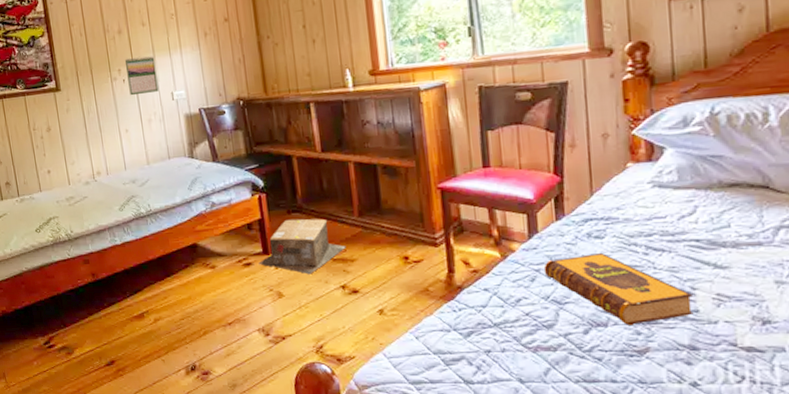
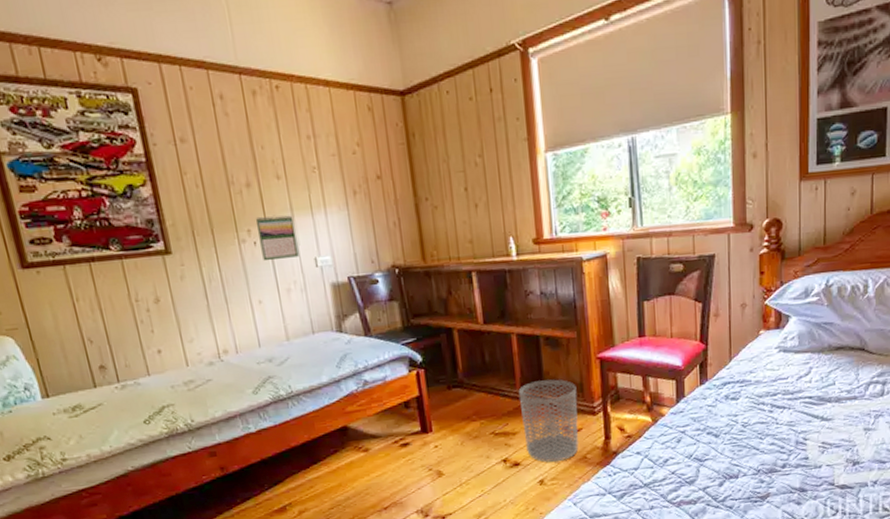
cardboard box: present [258,219,346,275] -> none [416,393,508,451]
waste bin: none [356,208,420,292] -> present [518,379,579,462]
hardback book: present [543,252,694,325] -> none [688,412,805,475]

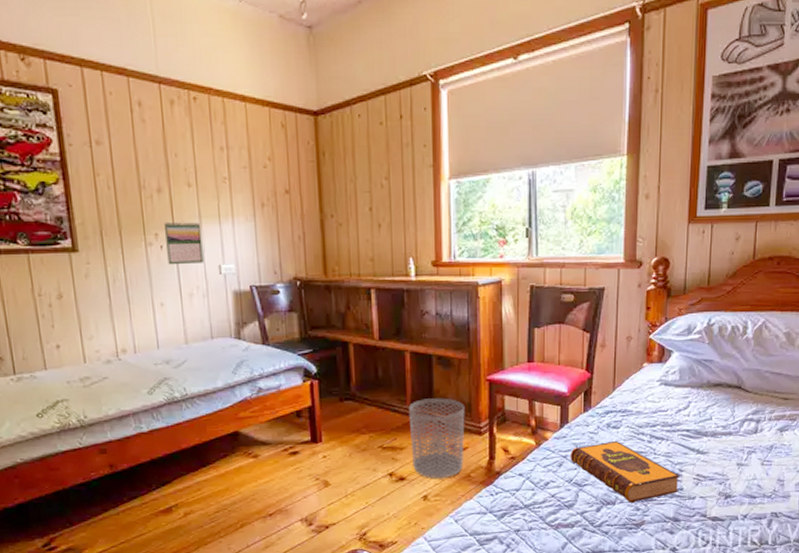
hardback book: none [688,412,805,475] -> present [570,440,681,503]

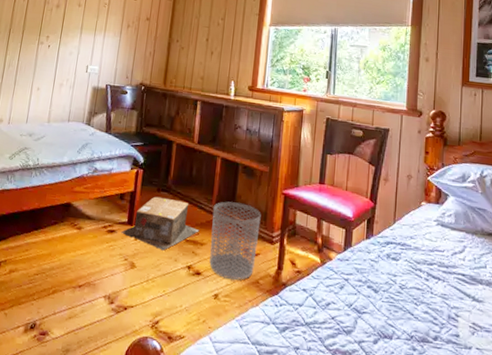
calendar: present [163,221,204,265] -> none [51,28,81,62]
cardboard box: none [306,407,397,463] -> present [121,196,200,251]
hardback book: present [570,440,681,503] -> none [351,272,457,341]

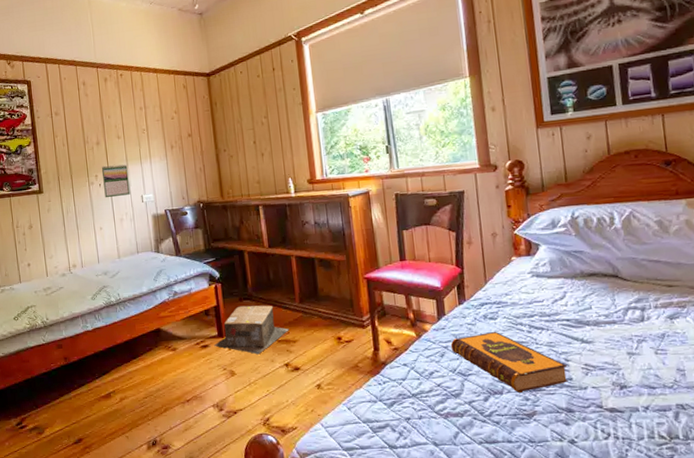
calendar: none [51,28,81,62] -> present [101,164,130,198]
waste bin: present [209,201,261,280] -> none [297,295,351,368]
hardback book: none [351,272,457,341] -> present [450,331,569,393]

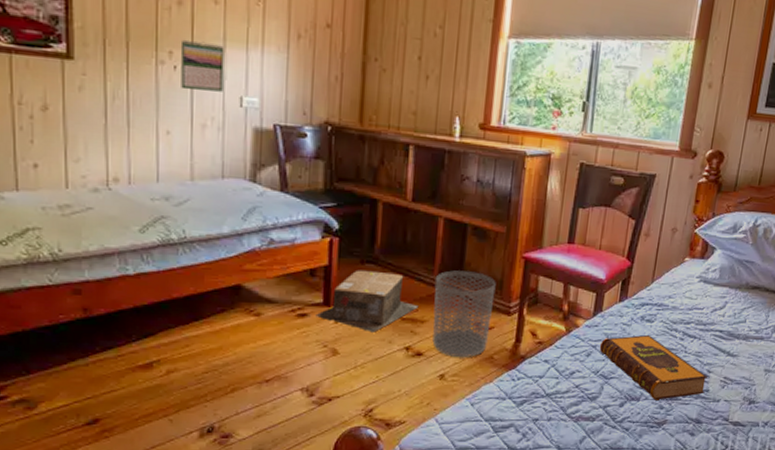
waste bin: none [297,295,351,368] -> present [432,270,496,357]

